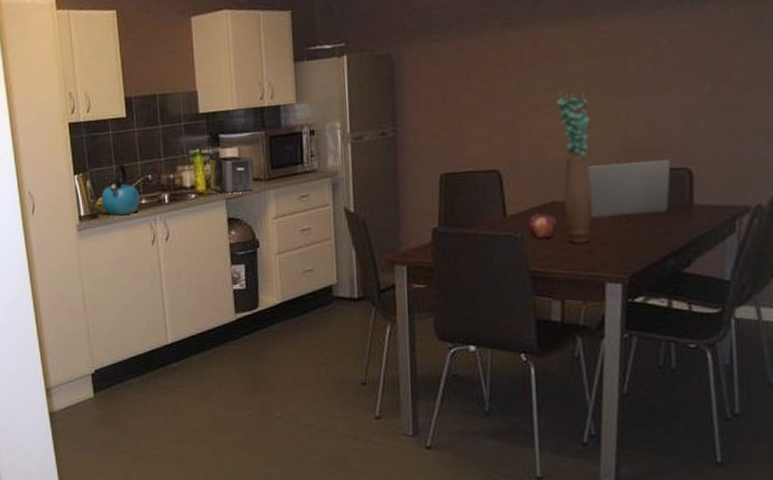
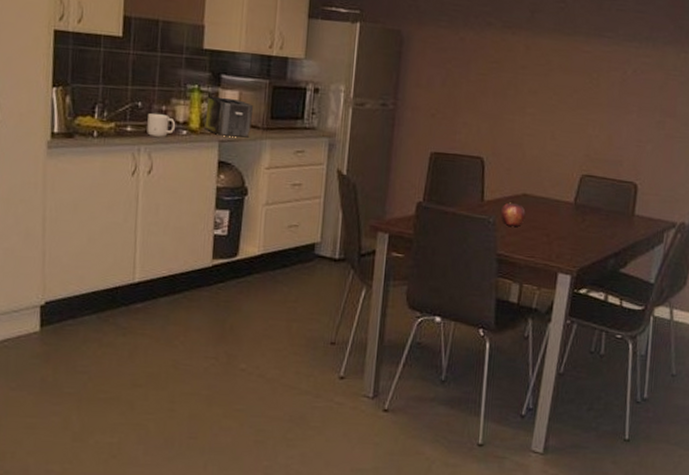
kettle: present [101,162,140,216] -> none [80,83,126,141]
mug: none [158,182,185,205] -> present [147,113,176,137]
vase: present [557,91,594,244] -> none [532,96,565,235]
laptop: present [588,160,671,218] -> none [554,167,622,219]

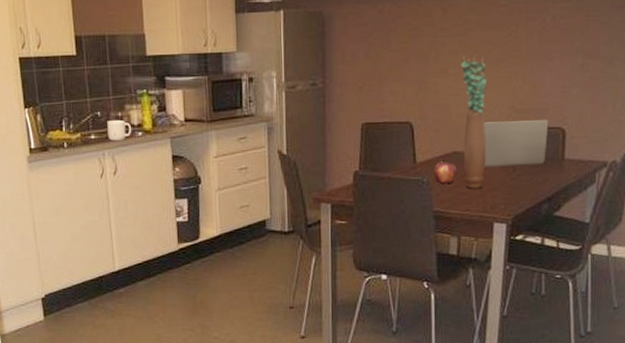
toaster: present [204,96,254,139] -> none [156,97,197,134]
vase: none [532,96,565,235] -> present [461,56,487,189]
laptop: none [554,167,622,219] -> present [484,120,549,167]

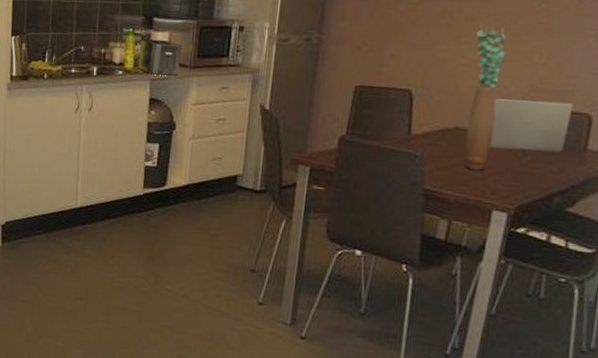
mug: present [107,119,132,141] -> none [88,55,113,77]
toaster: none [156,97,197,134] -> present [138,38,183,77]
fruit: present [432,160,457,185] -> none [428,135,458,162]

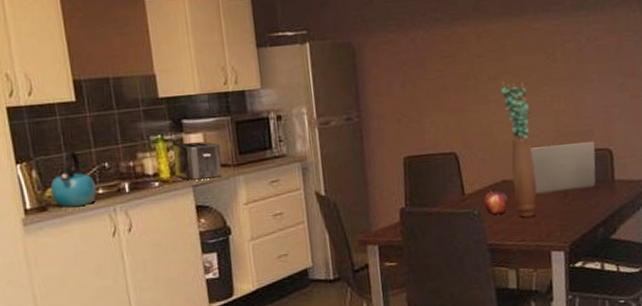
kettle: none [33,30,71,82] -> present [50,150,97,208]
fruit: none [428,135,458,162] -> present [482,190,509,216]

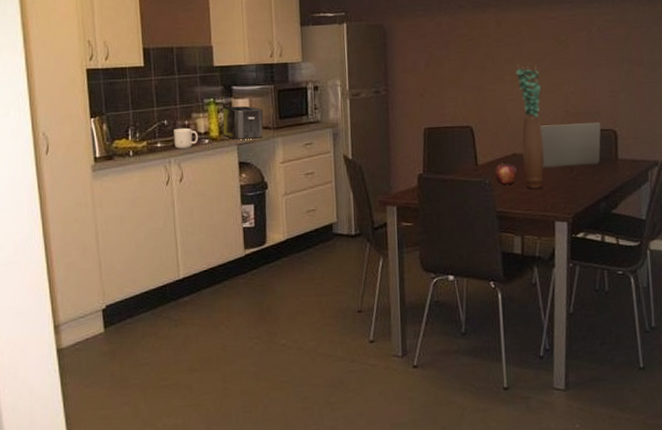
kettle: present [50,150,97,208] -> none [117,108,156,158]
mug: none [117,170,147,194] -> present [174,128,199,149]

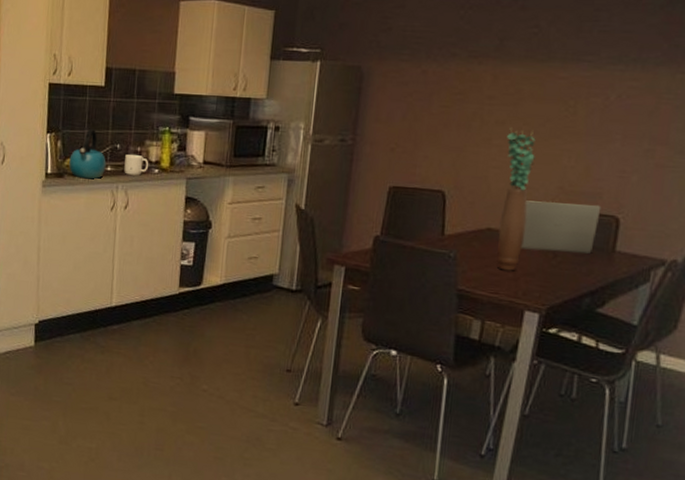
kettle: none [117,108,156,158] -> present [69,128,107,180]
toaster: present [222,105,264,141] -> none [174,137,219,176]
fruit: present [494,162,518,186] -> none [461,235,490,262]

